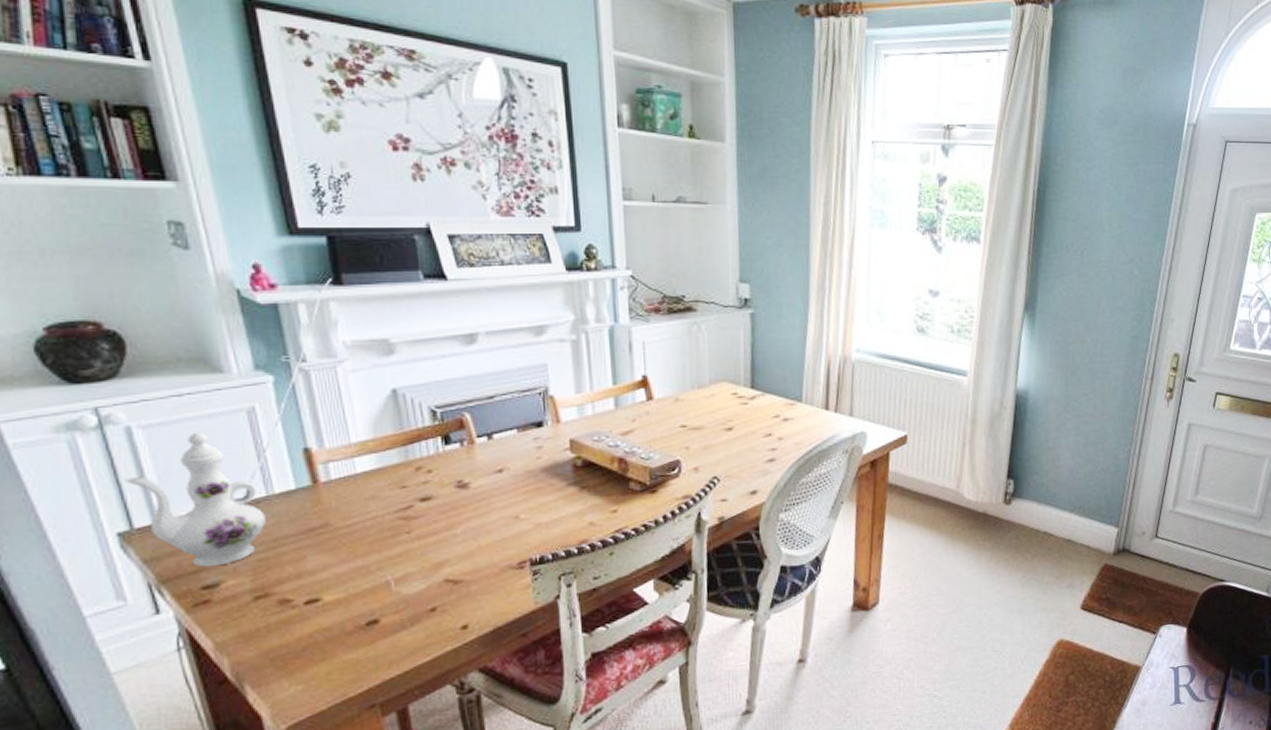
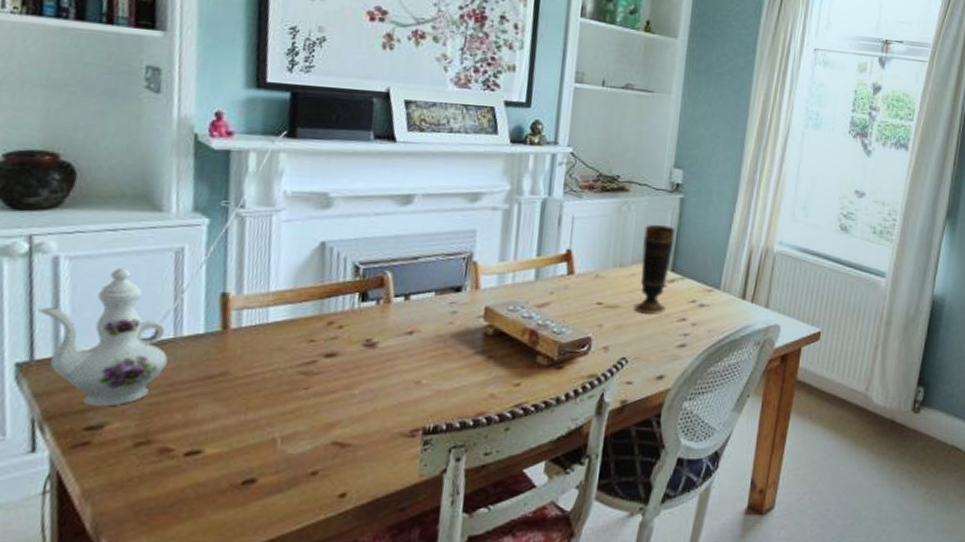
vase: none [717,343,751,433] -> present [633,225,675,314]

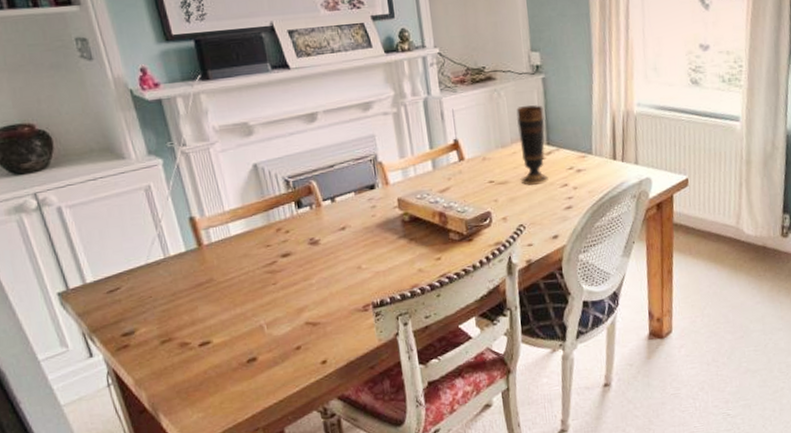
ewer: present [38,267,168,407] -> none [60,208,165,319]

